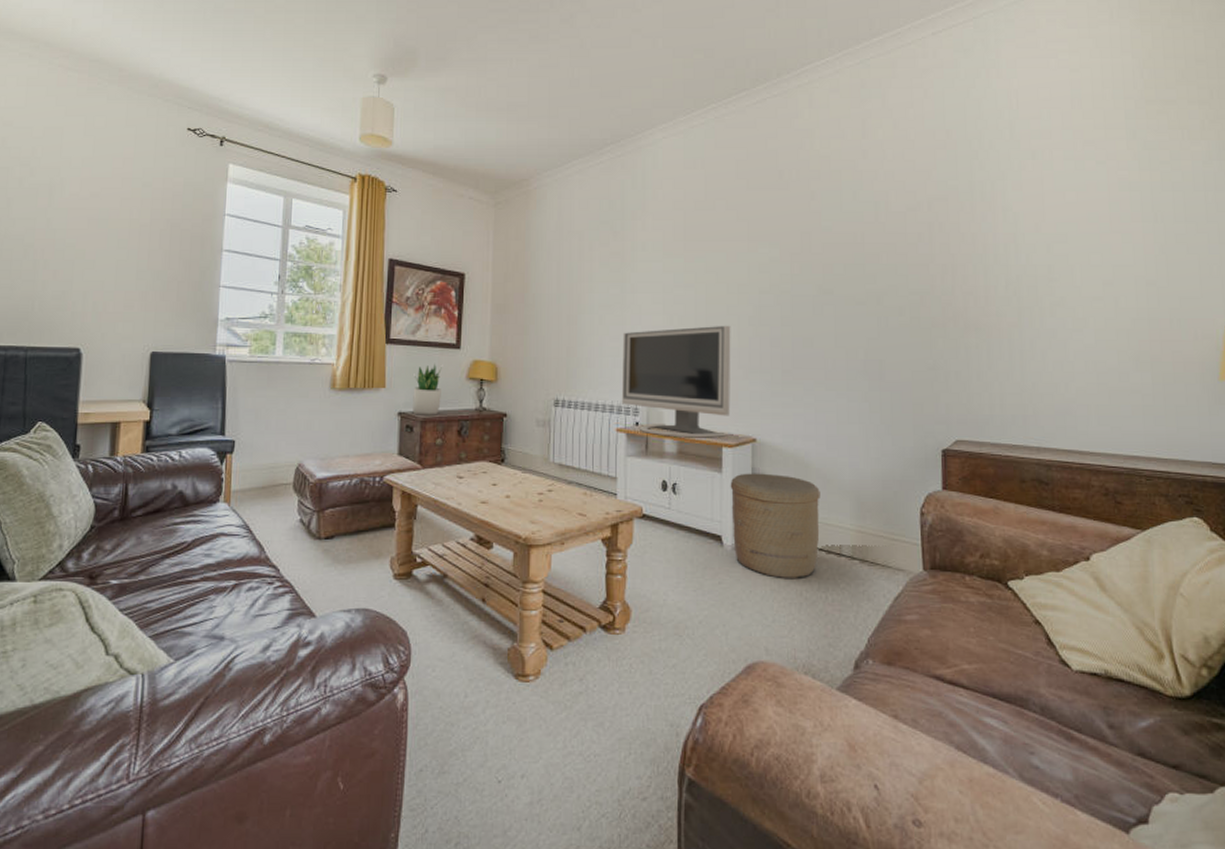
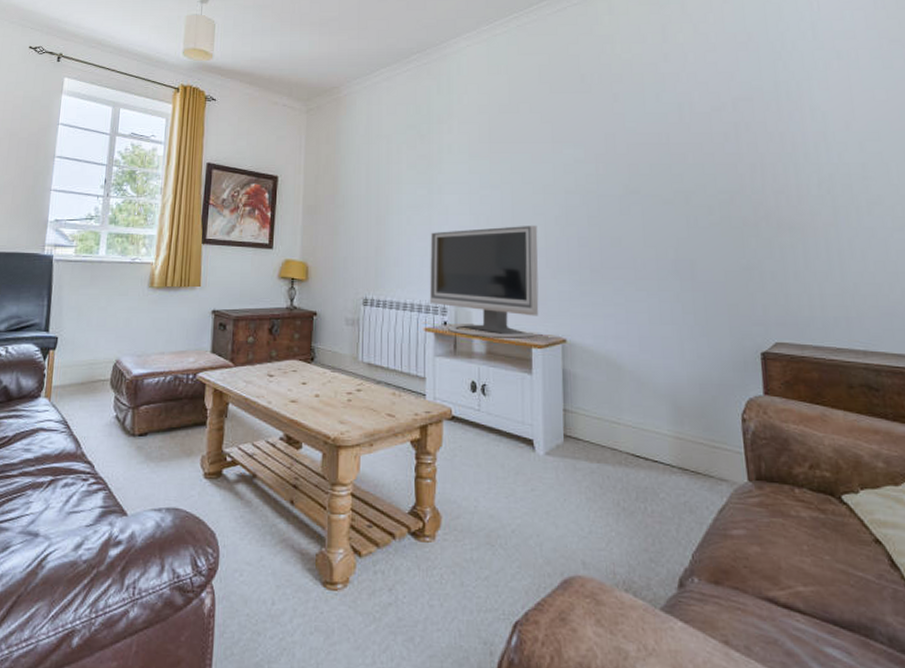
planter: present [412,363,442,417] -> none [226,262,255,315]
woven basket: present [730,473,820,578] -> none [540,374,636,487]

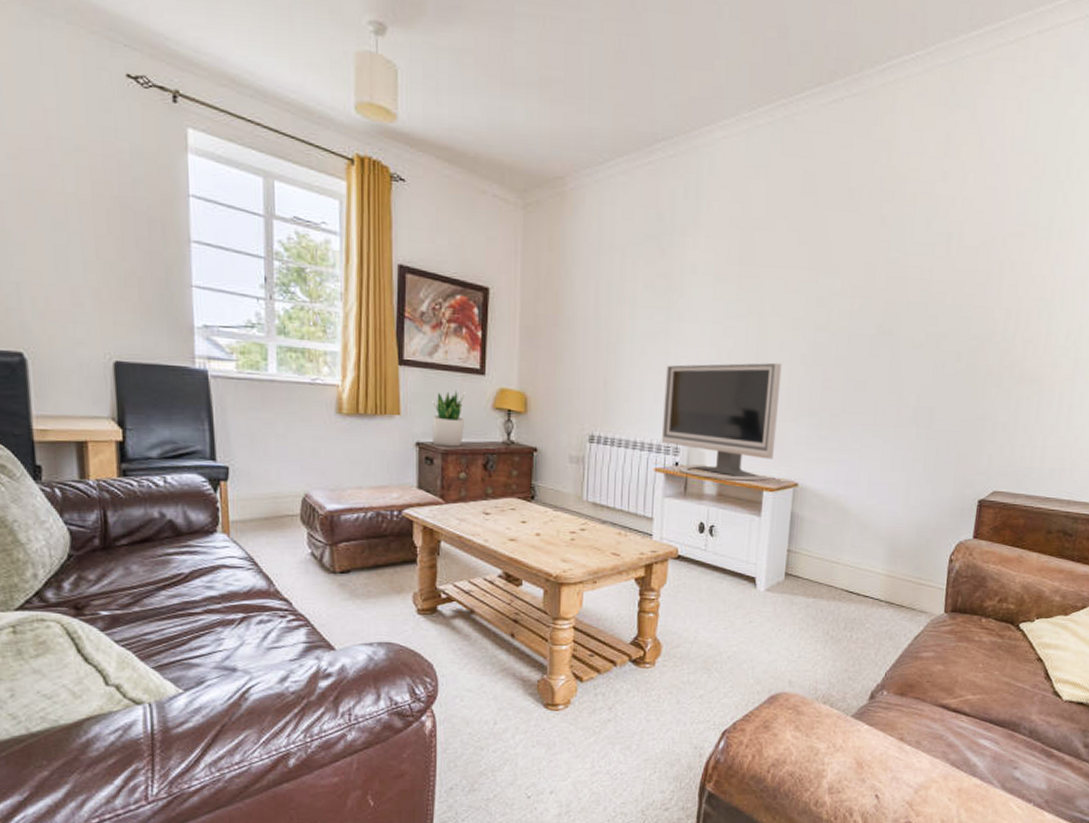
planter: none [226,262,255,315] -> present [432,389,464,449]

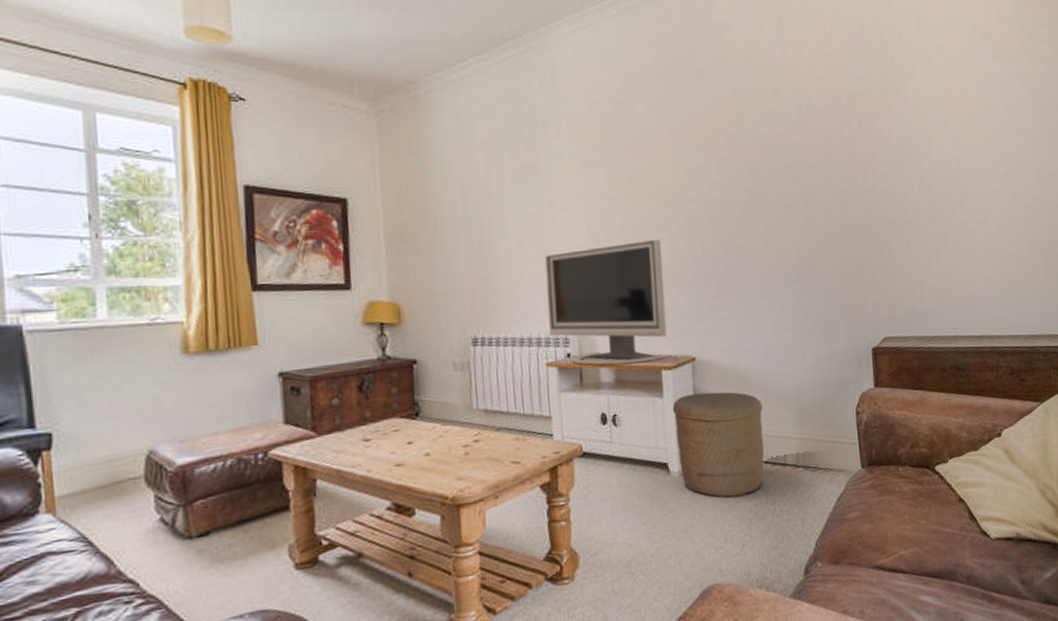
planter: present [432,389,464,449] -> none [295,309,333,375]
woven basket: none [767,517,856,618] -> present [672,391,764,498]

